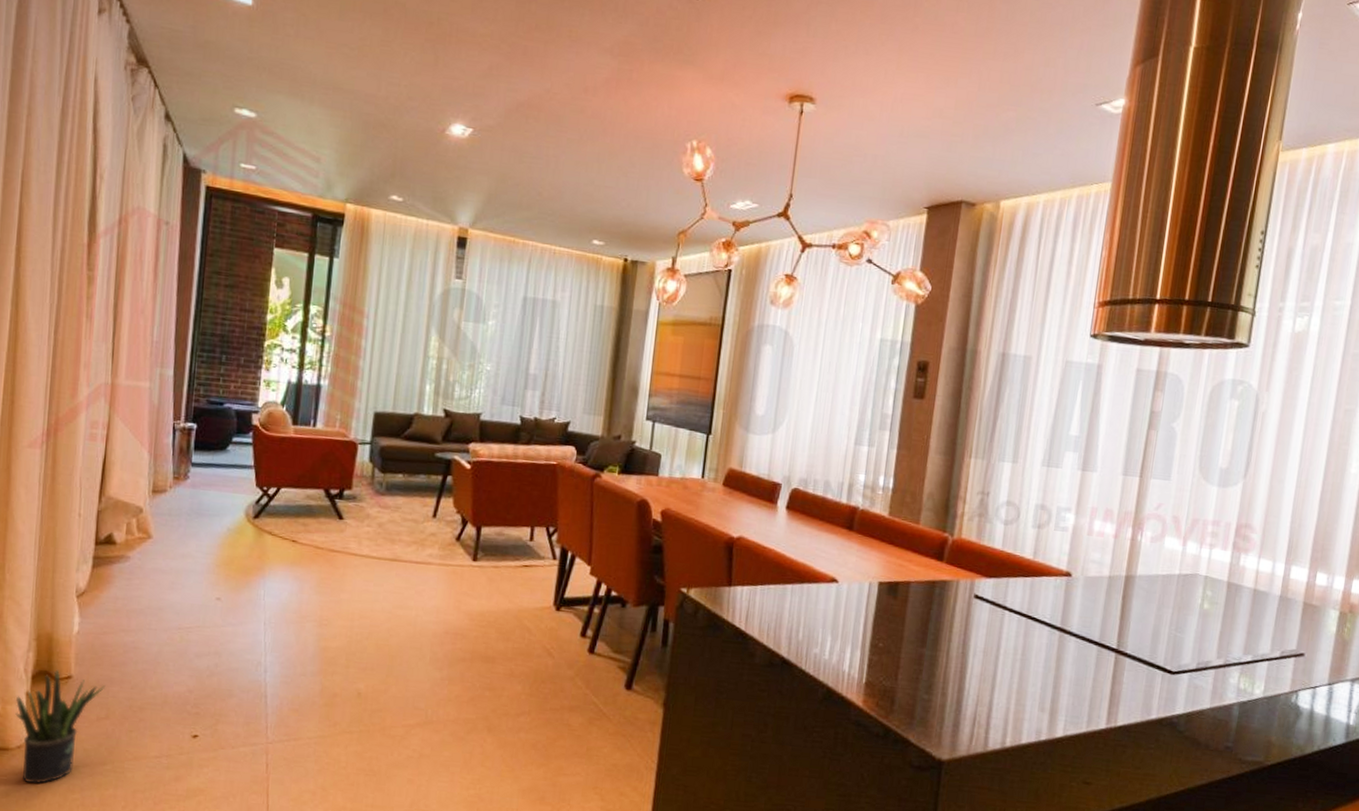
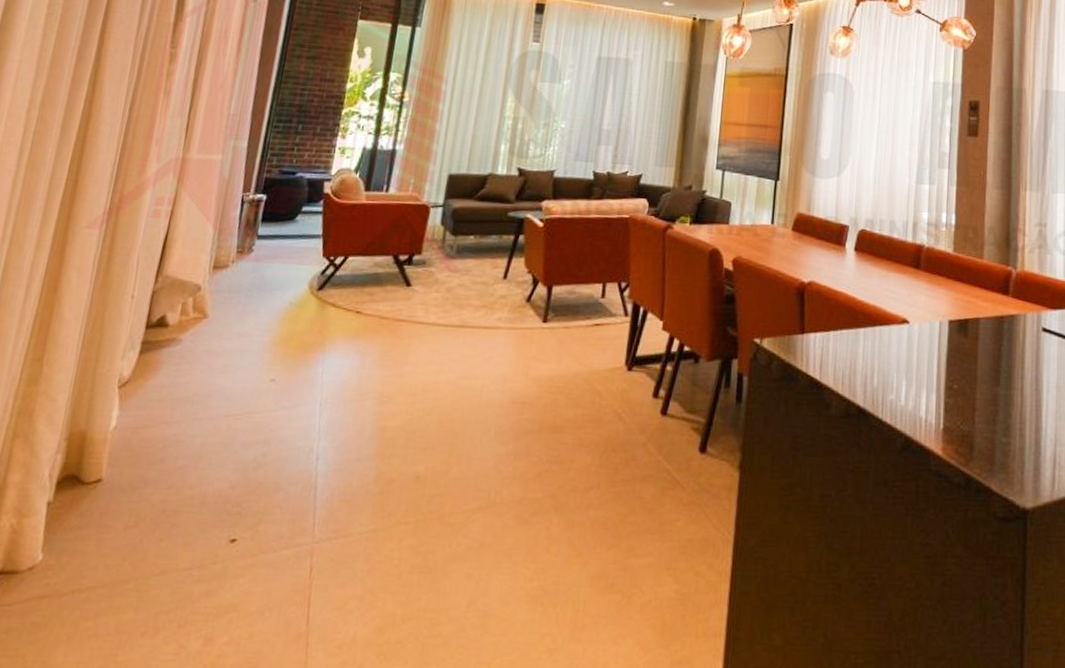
potted plant: present [15,669,106,784] -> none [29,472,139,612]

